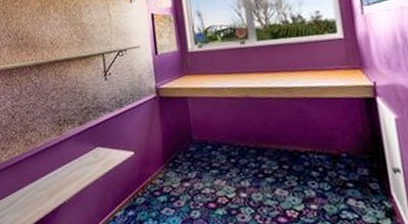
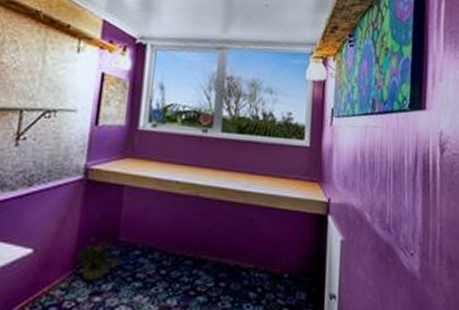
potted plant: none [164,139,197,171] -> present [75,238,120,281]

